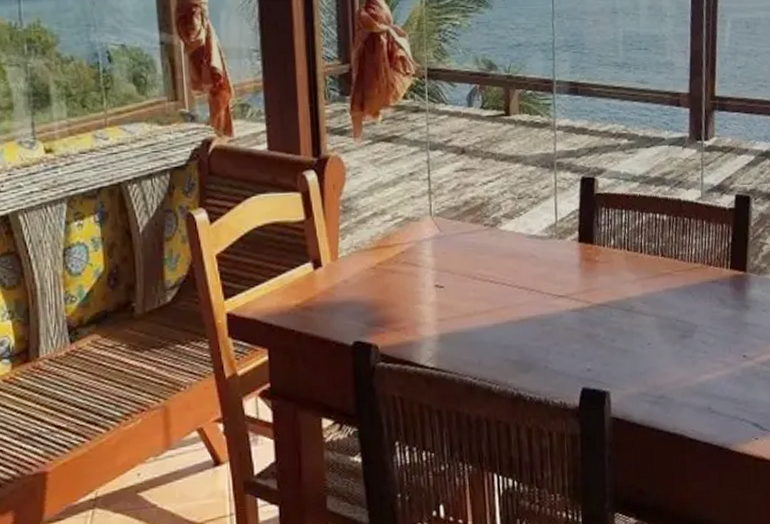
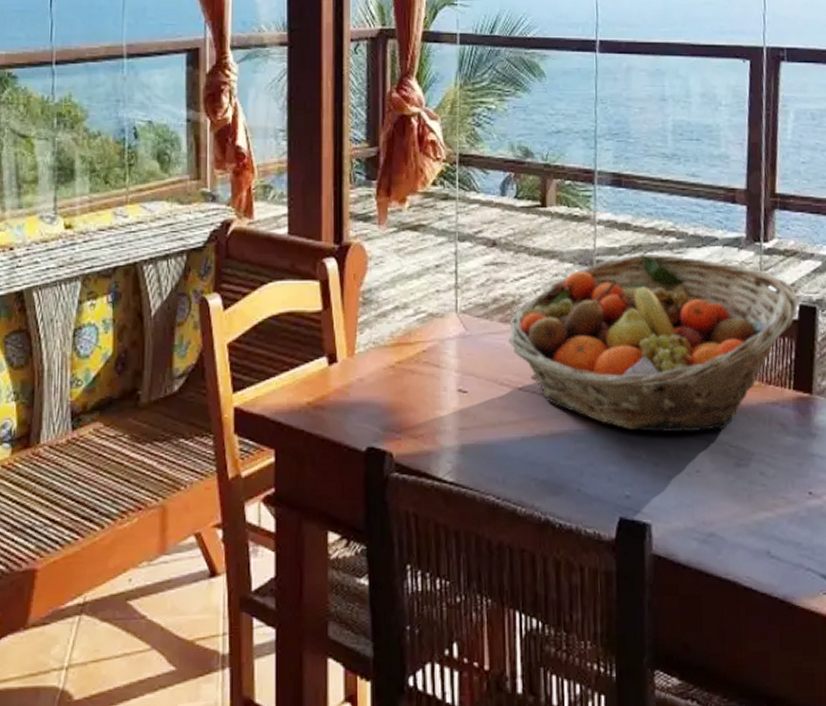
fruit basket: none [479,155,735,313] -> present [508,255,798,433]

